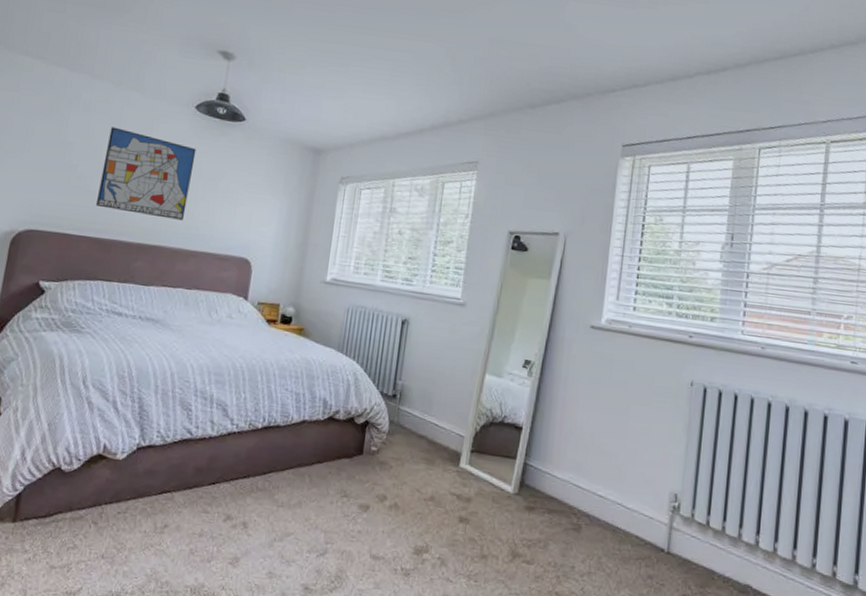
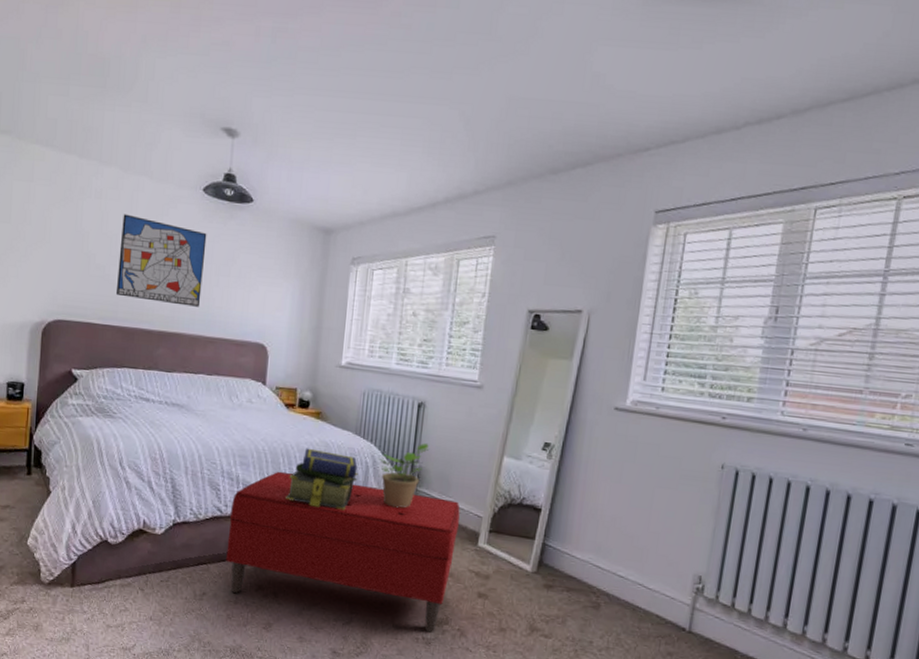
bench: none [193,389,442,563] -> present [226,471,460,633]
stack of books: none [262,365,339,431] -> present [286,448,358,510]
potted plant: none [360,360,412,428] -> present [378,443,429,508]

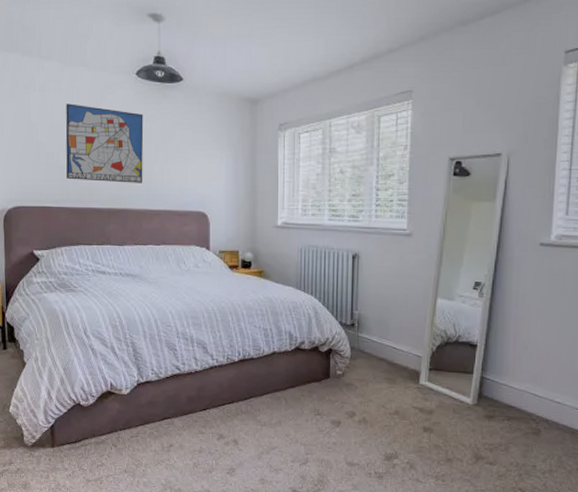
bench: present [226,471,460,633] -> none [188,328,400,467]
stack of books: present [286,448,358,510] -> none [237,305,302,360]
potted plant: present [378,443,429,508] -> none [320,291,366,354]

